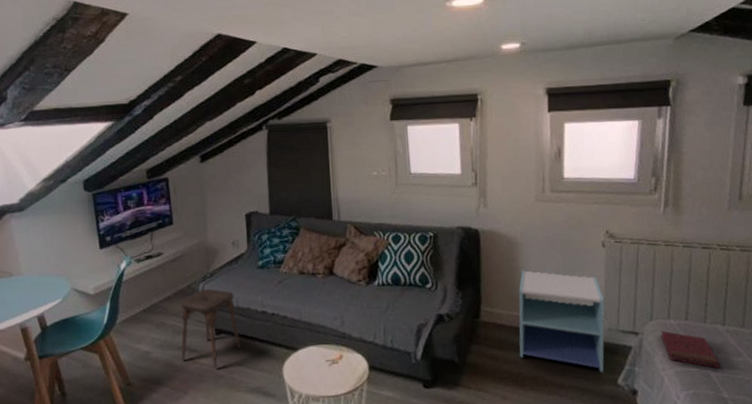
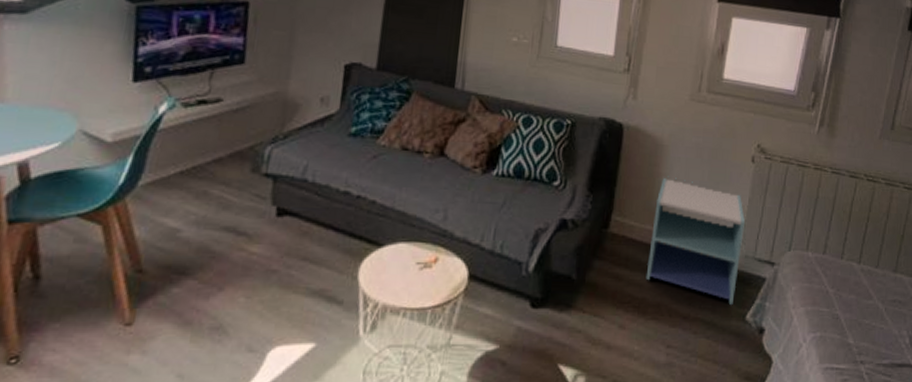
stool: present [181,288,241,368] -> none [222,153,312,260]
book: present [660,330,720,369] -> none [796,263,850,311]

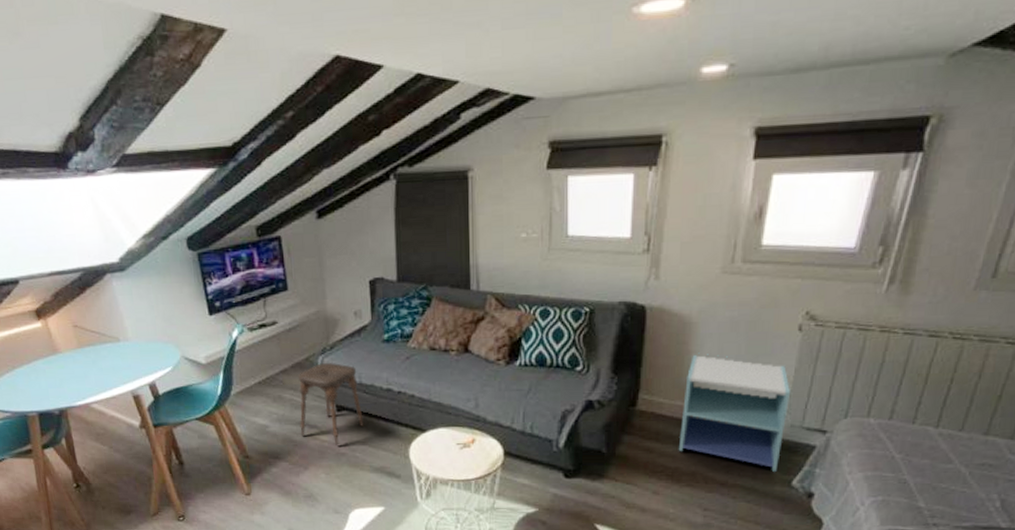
stool: none [222,153,312,260] -> present [299,362,364,445]

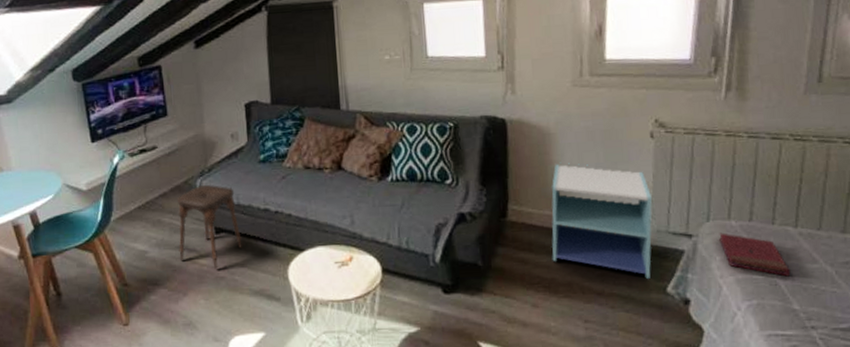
book: none [854,430,923,475] -> present [719,233,791,277]

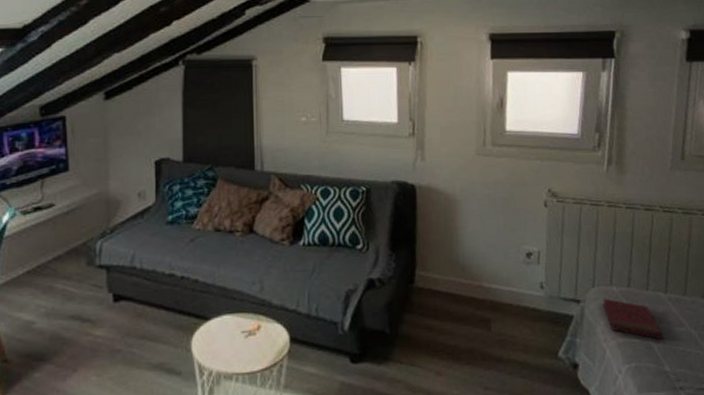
stool: present [178,184,242,269] -> none [71,246,143,341]
nightstand: present [551,162,652,279] -> none [455,228,546,344]

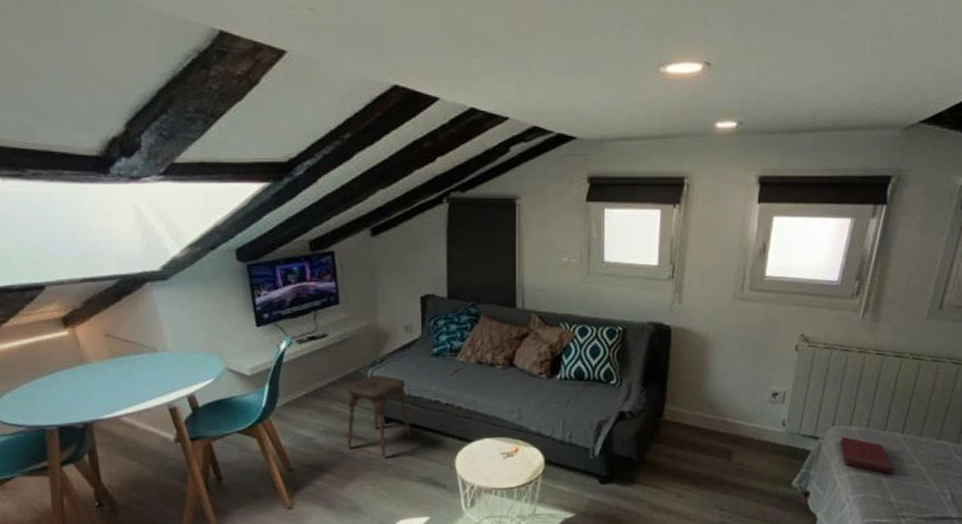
stool: none [71,246,143,341] -> present [347,374,411,457]

